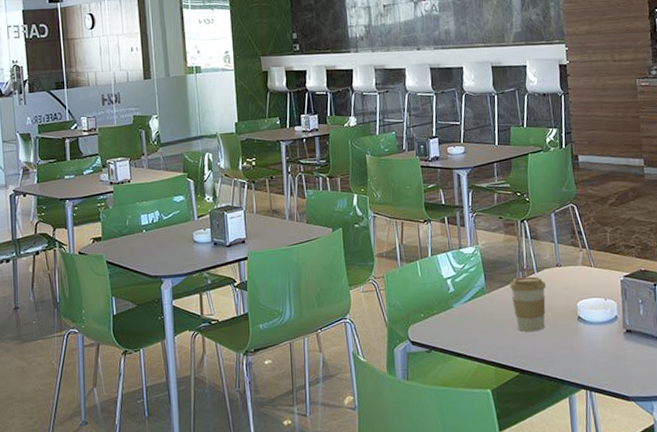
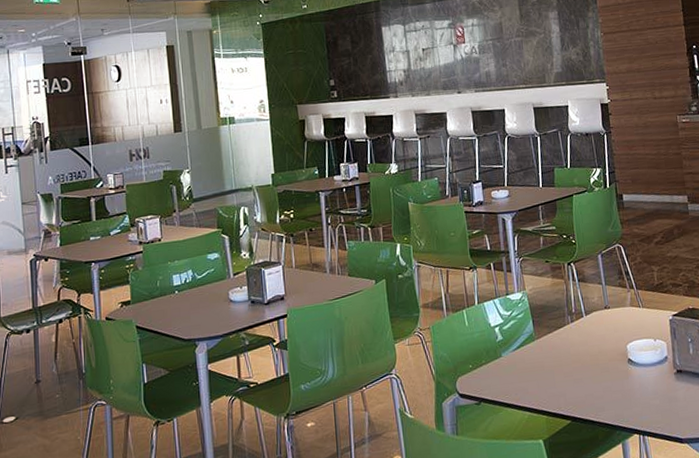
coffee cup: present [509,276,547,332] -> none [558,320,596,378]

